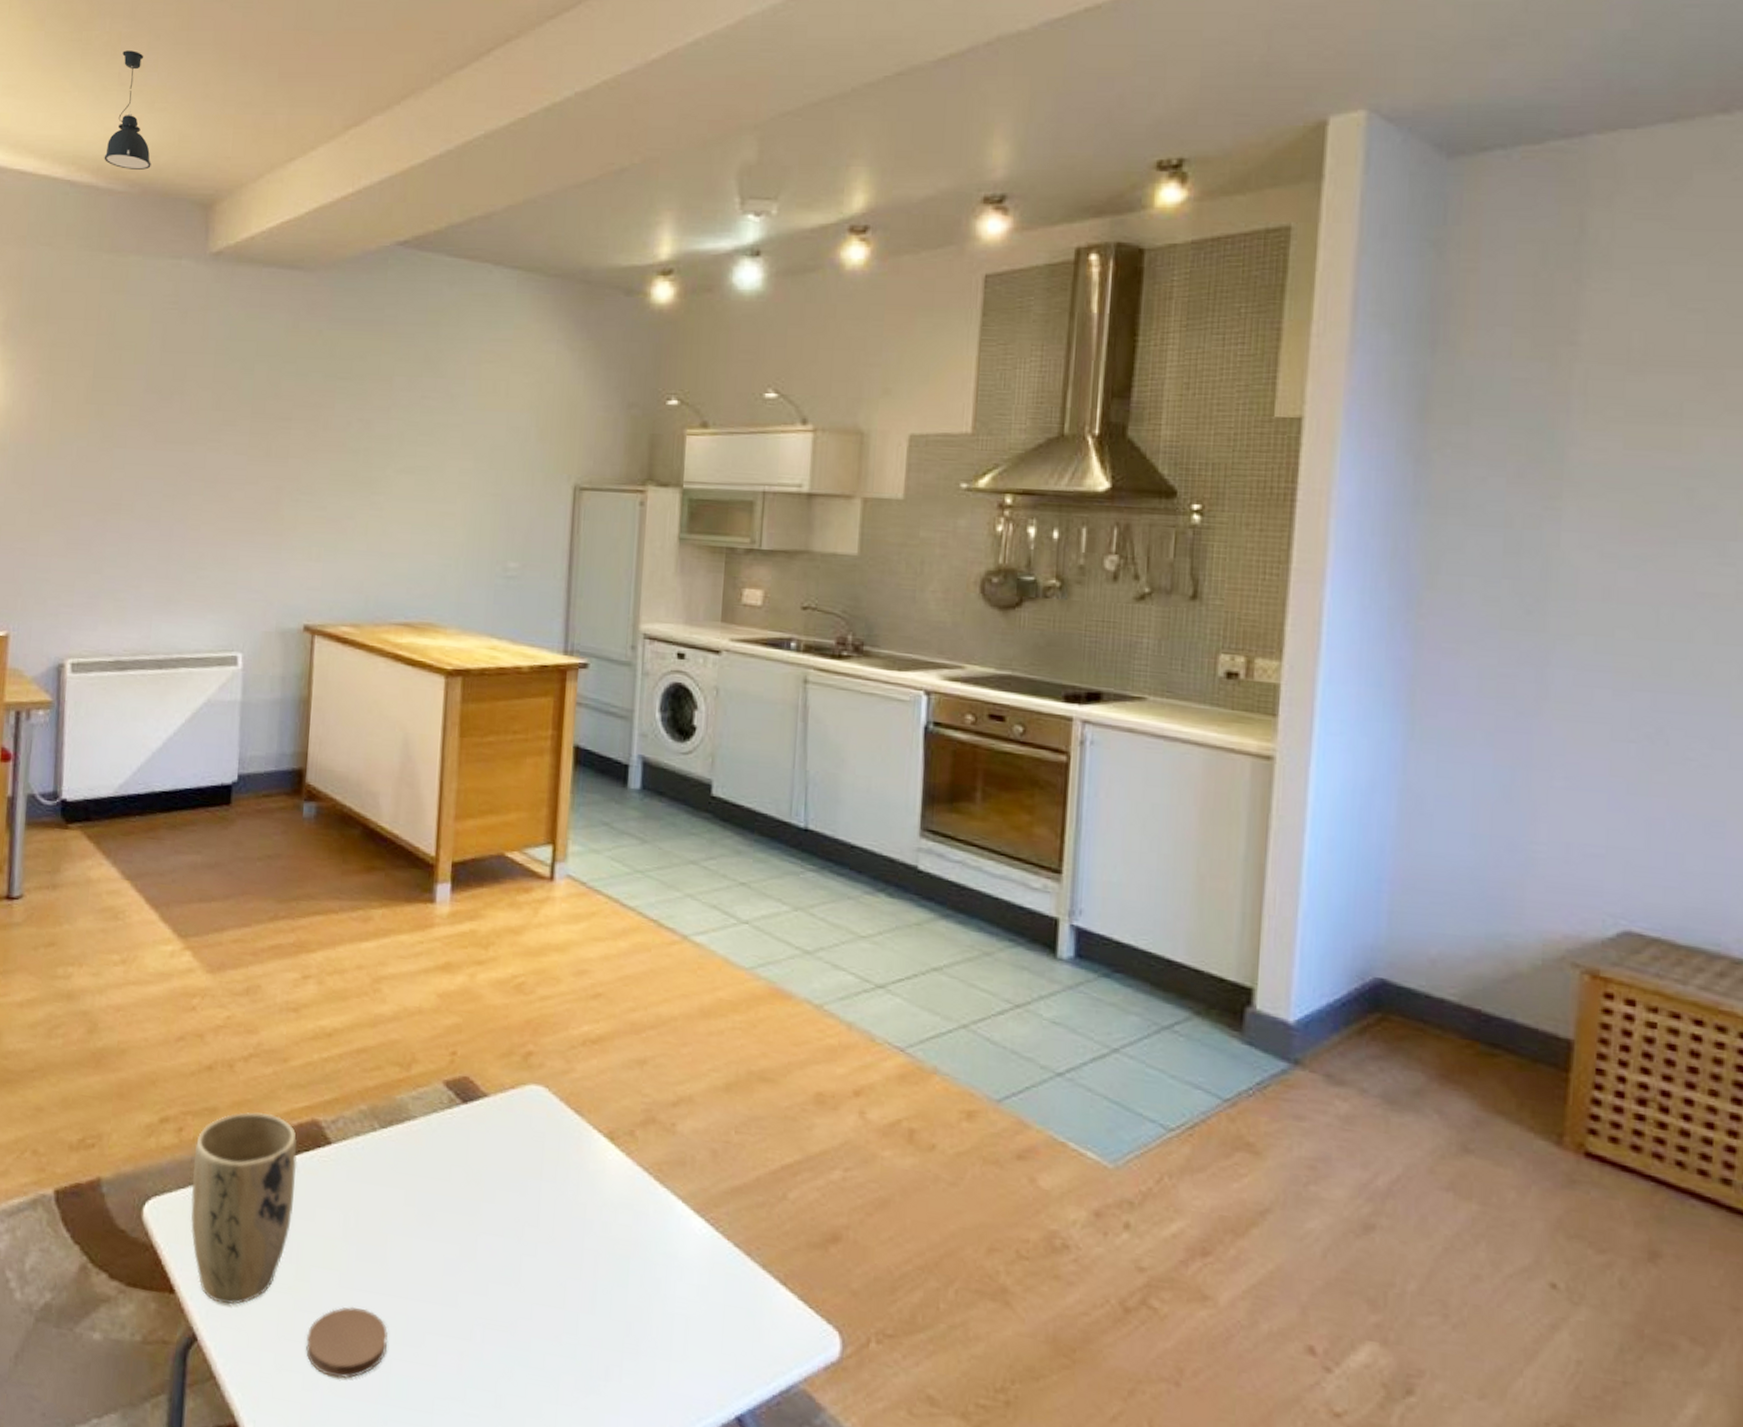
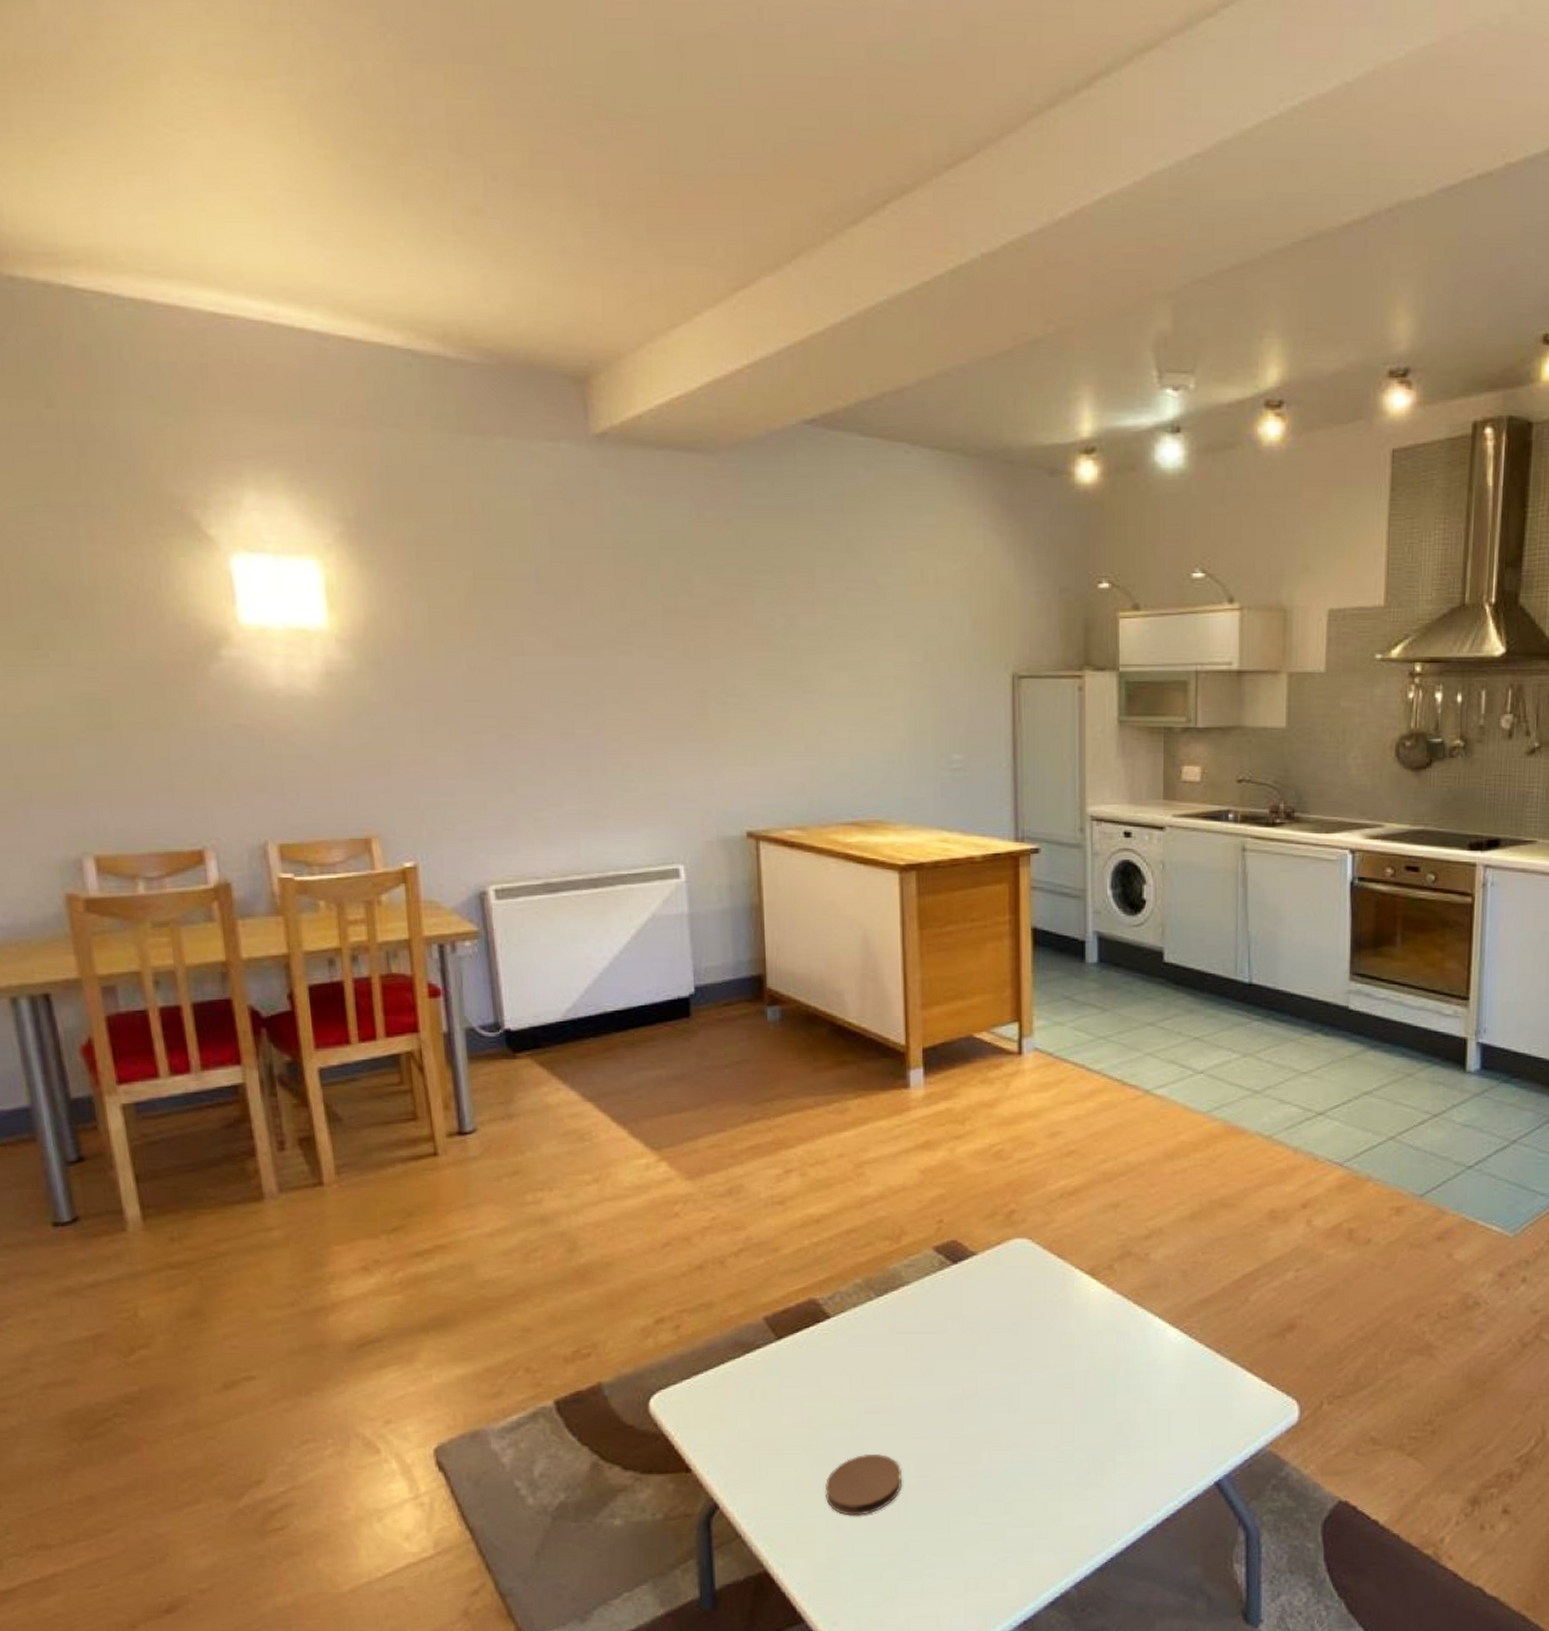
pendant light: present [104,50,151,170] -> none [449,191,508,337]
plant pot: present [190,1112,298,1305] -> none [694,1299,799,1473]

